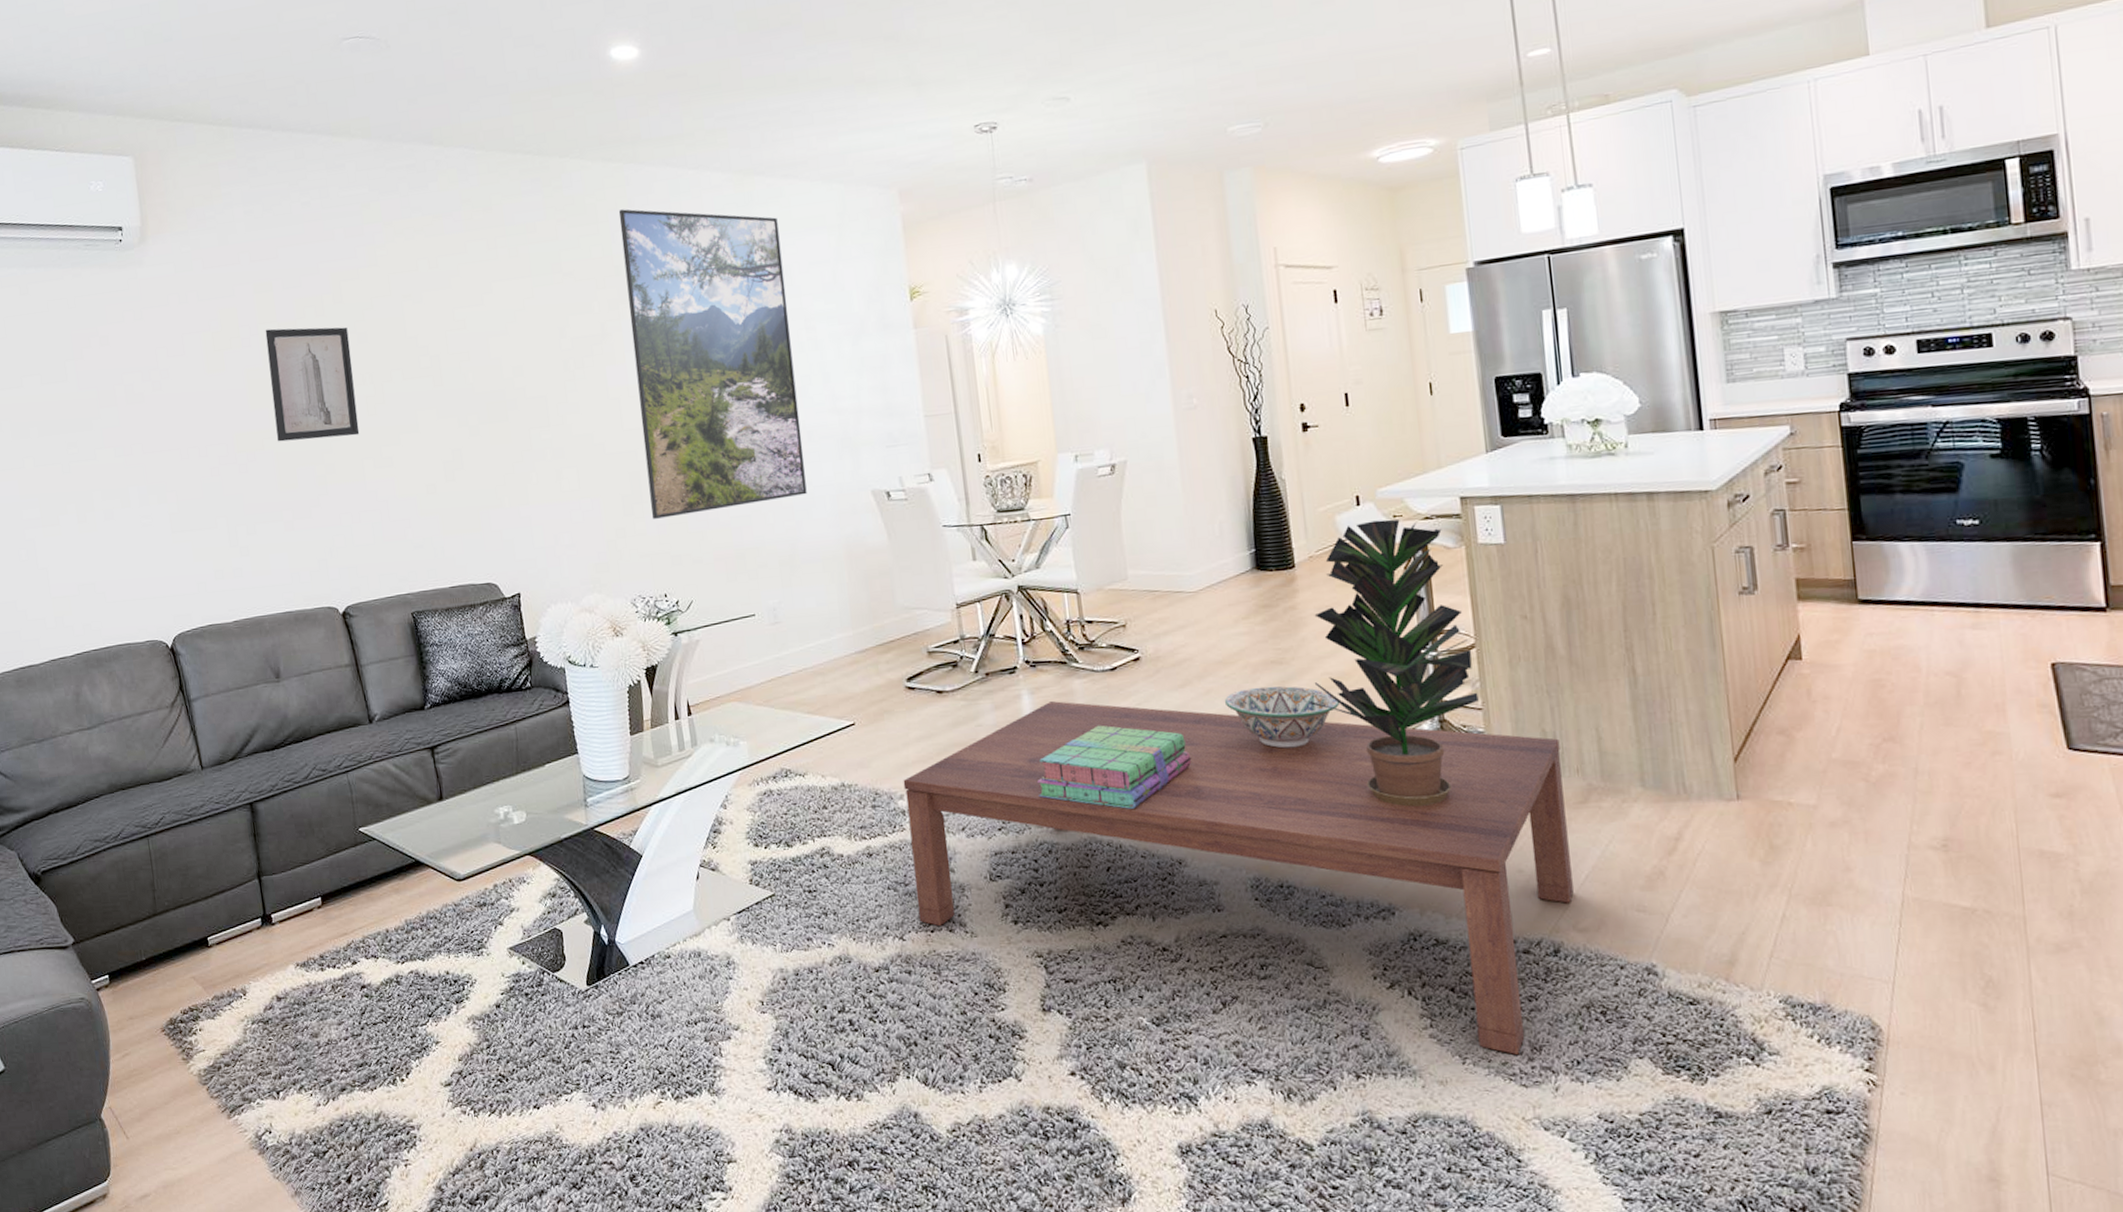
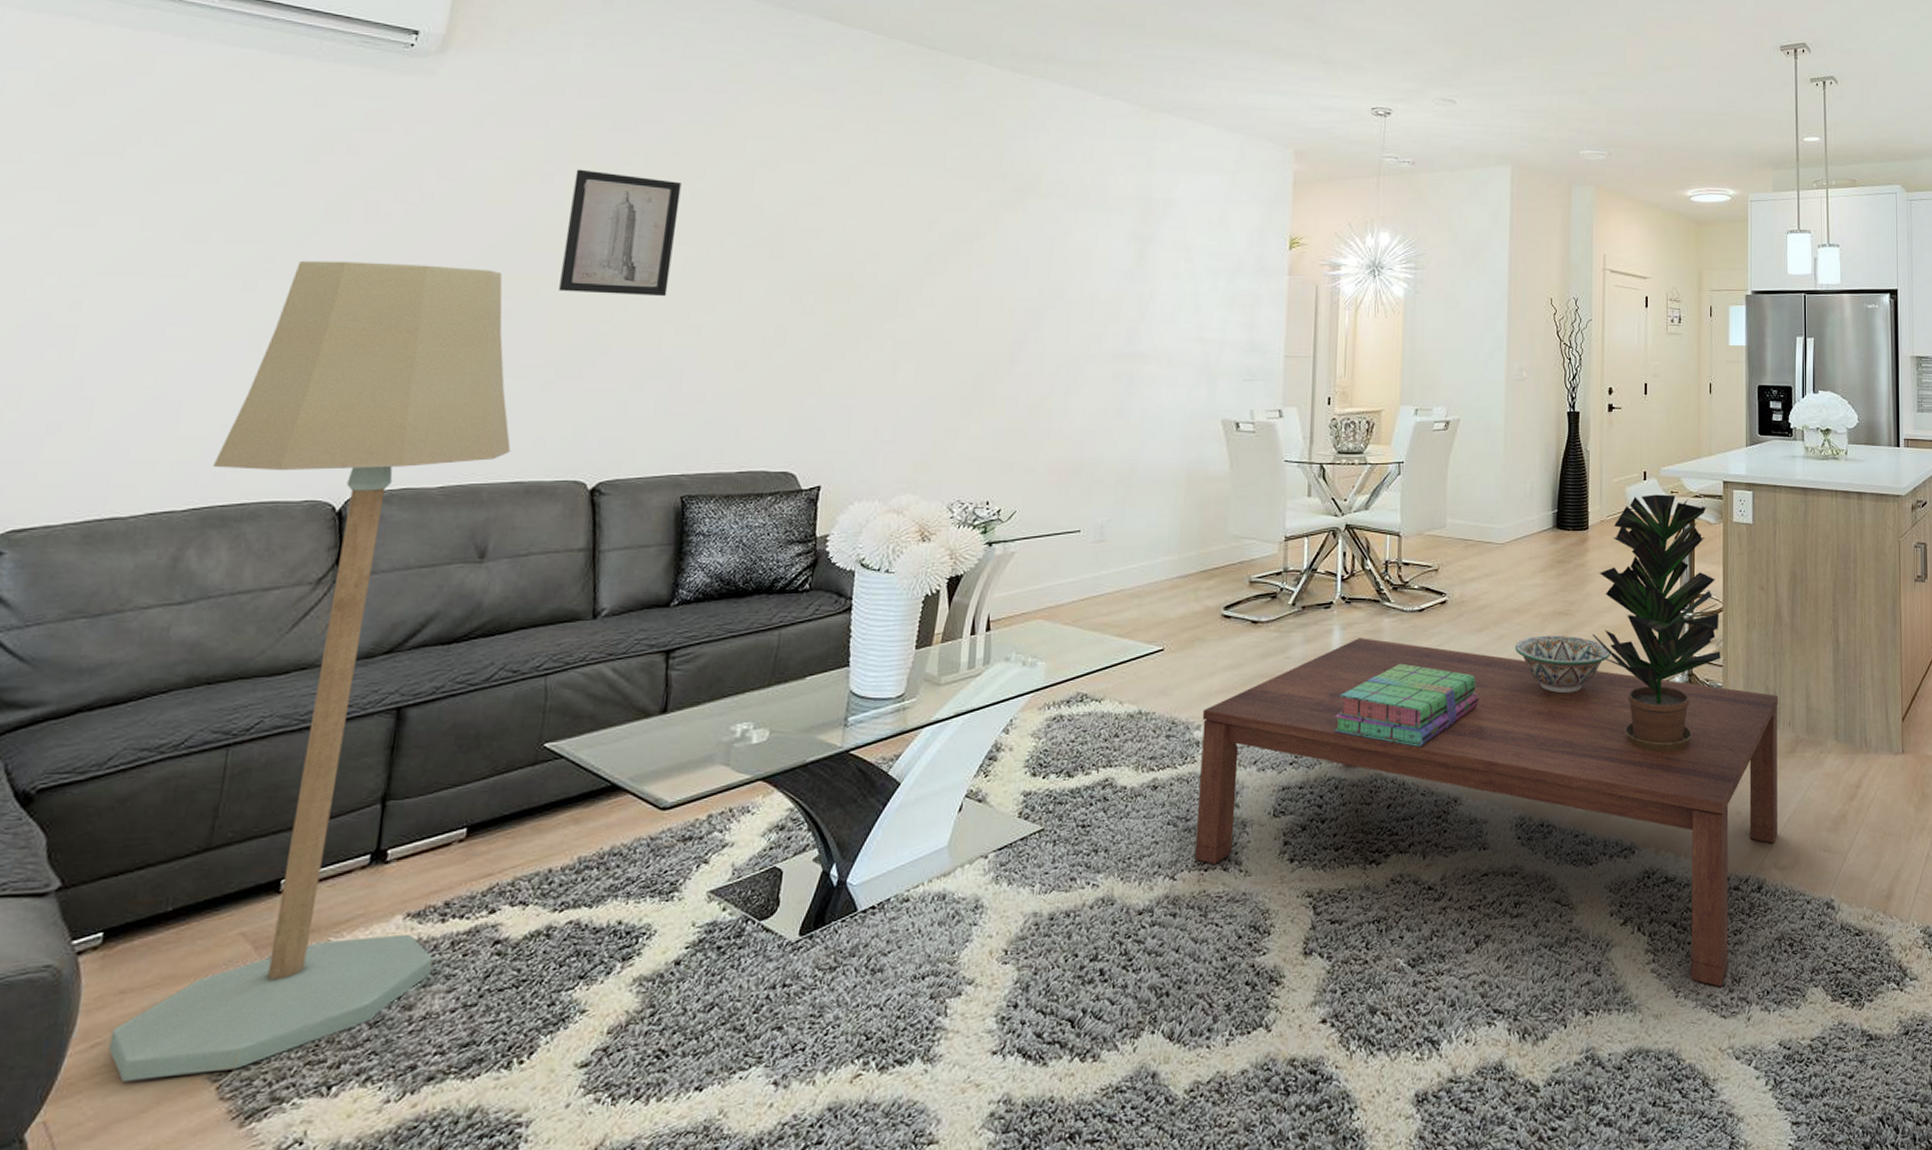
floor lamp: none [80,430,324,1081] -> present [108,260,511,1081]
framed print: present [618,209,807,519] -> none [989,119,1176,424]

